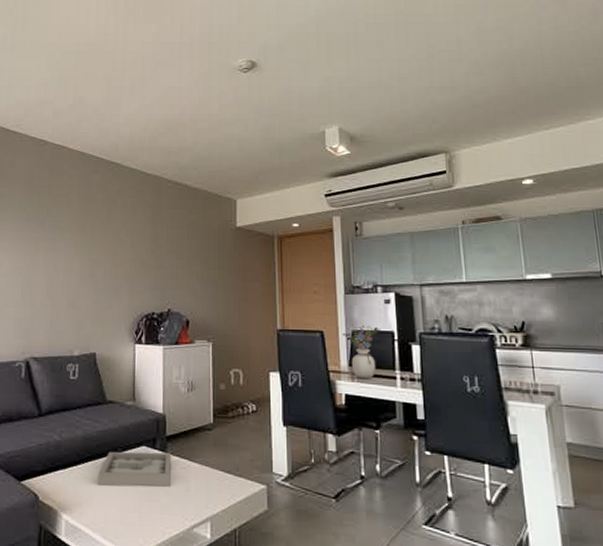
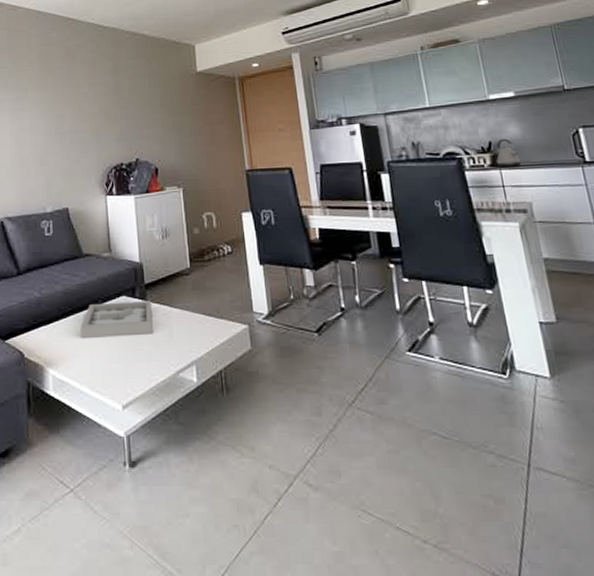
bouquet: present [342,320,382,379] -> none [310,154,350,212]
kettle: none [528,319,553,350] -> present [496,138,522,169]

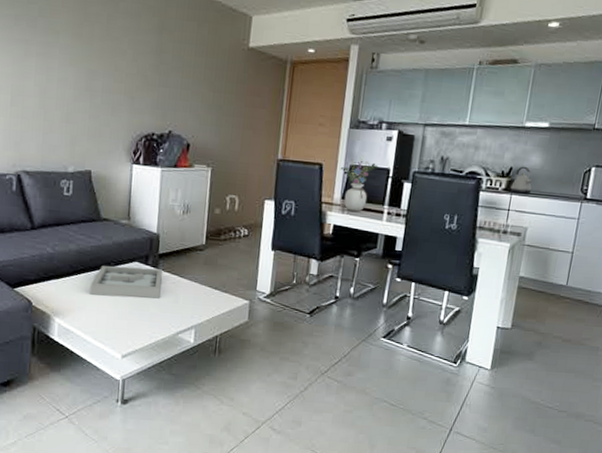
bouquet: none [310,154,350,212] -> present [340,156,379,212]

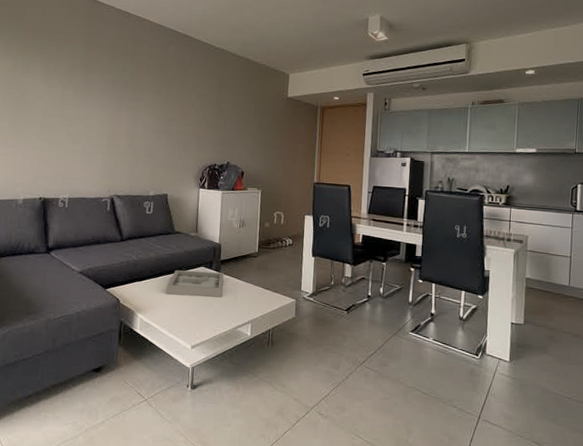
bouquet: present [340,156,379,212] -> none [365,179,396,224]
kettle: present [510,166,533,195] -> none [509,184,528,208]

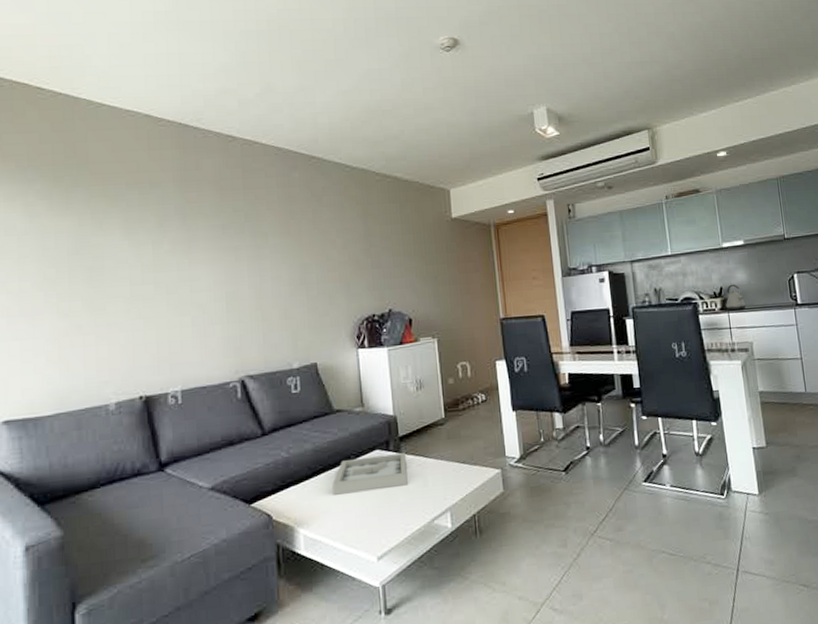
kettle: none [509,184,528,208] -> present [726,284,746,312]

